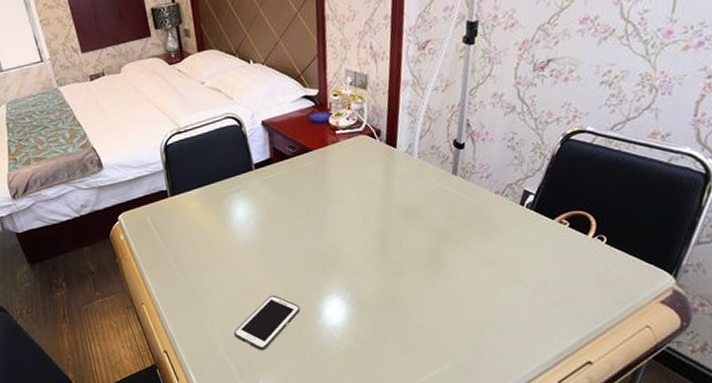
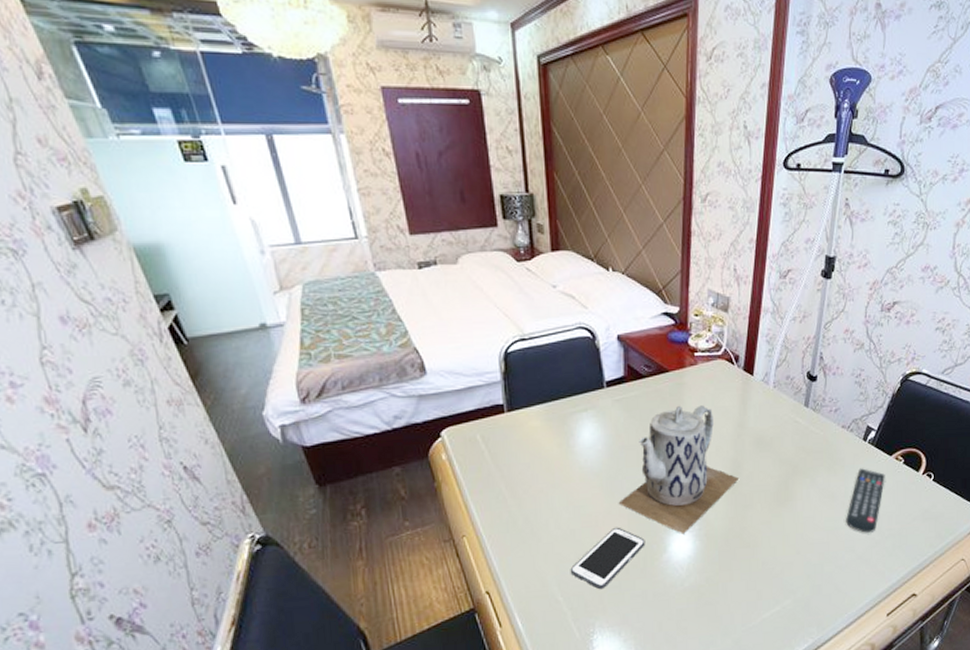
teapot: none [273,180,389,301] -> present [618,405,740,534]
remote control: none [505,233,548,299] -> present [846,468,885,533]

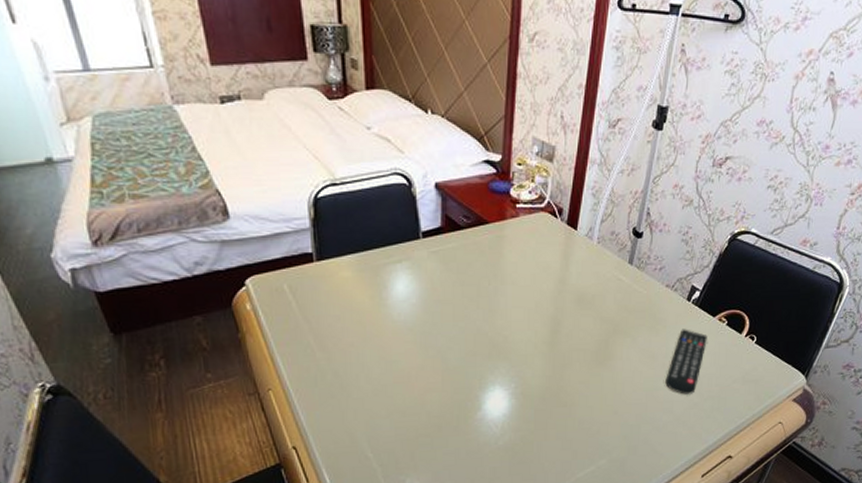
cell phone: present [570,527,645,590] -> none [380,383,459,447]
teapot: present [618,405,740,534] -> none [432,259,559,392]

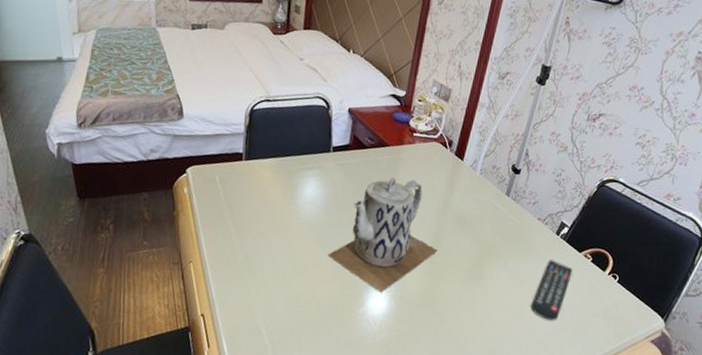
teapot: none [432,259,559,392] -> present [327,177,438,293]

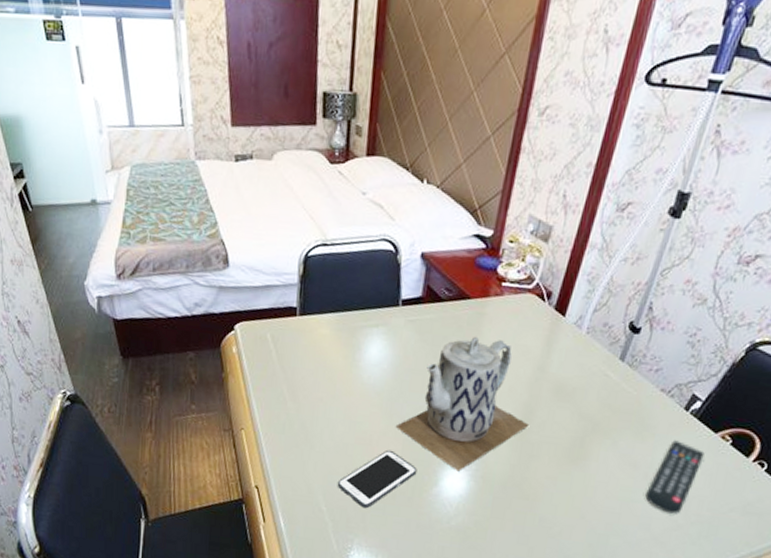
cell phone: none [276,276,346,330] -> present [337,449,417,509]

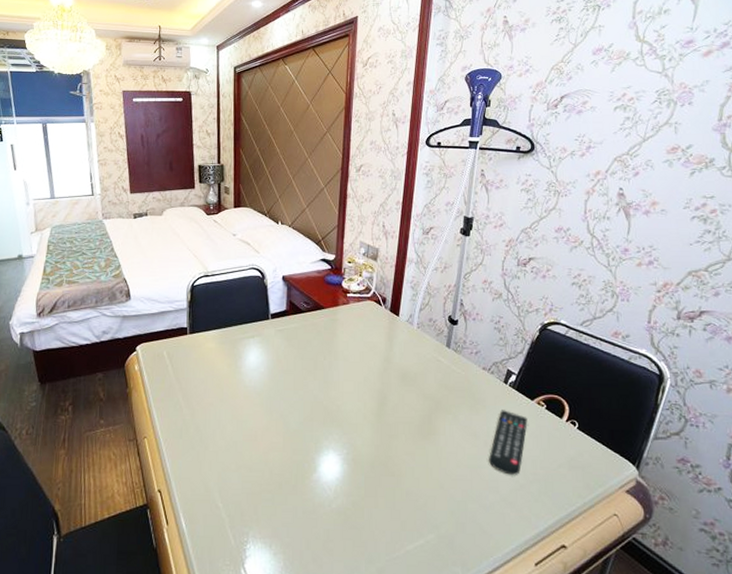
cell phone: present [337,449,417,509] -> none [230,443,298,501]
teapot: present [395,336,530,471] -> none [275,338,385,456]

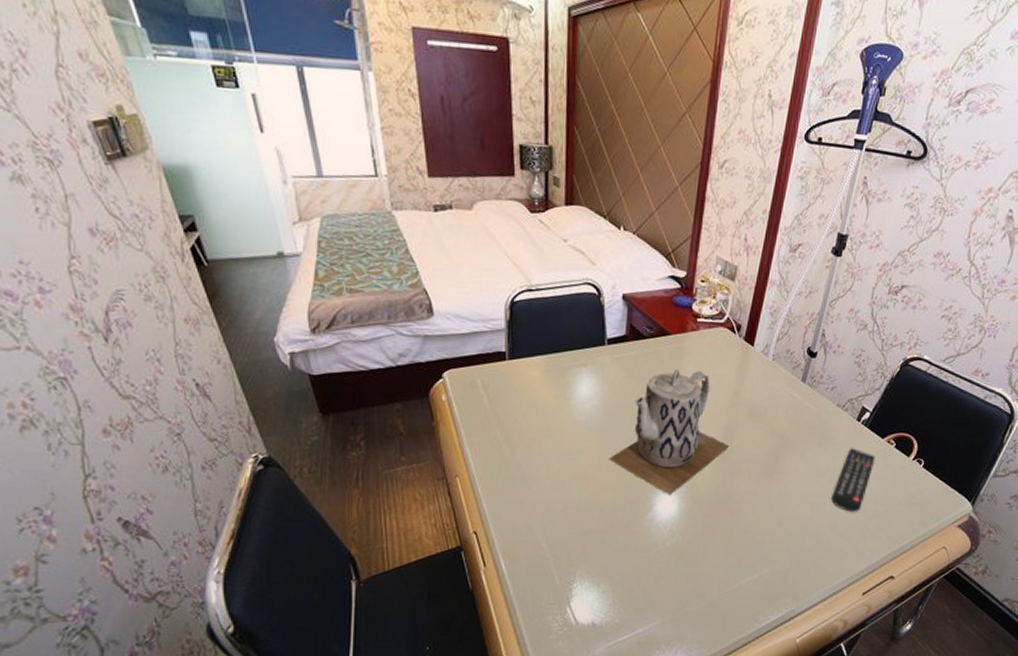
teapot: none [275,338,385,456] -> present [609,368,730,495]

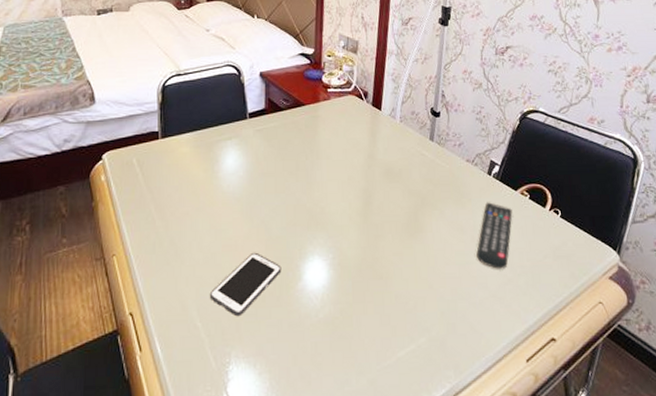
cell phone: none [556,482,632,541] -> present [209,252,282,317]
teapot: present [609,368,730,495] -> none [257,136,371,263]

